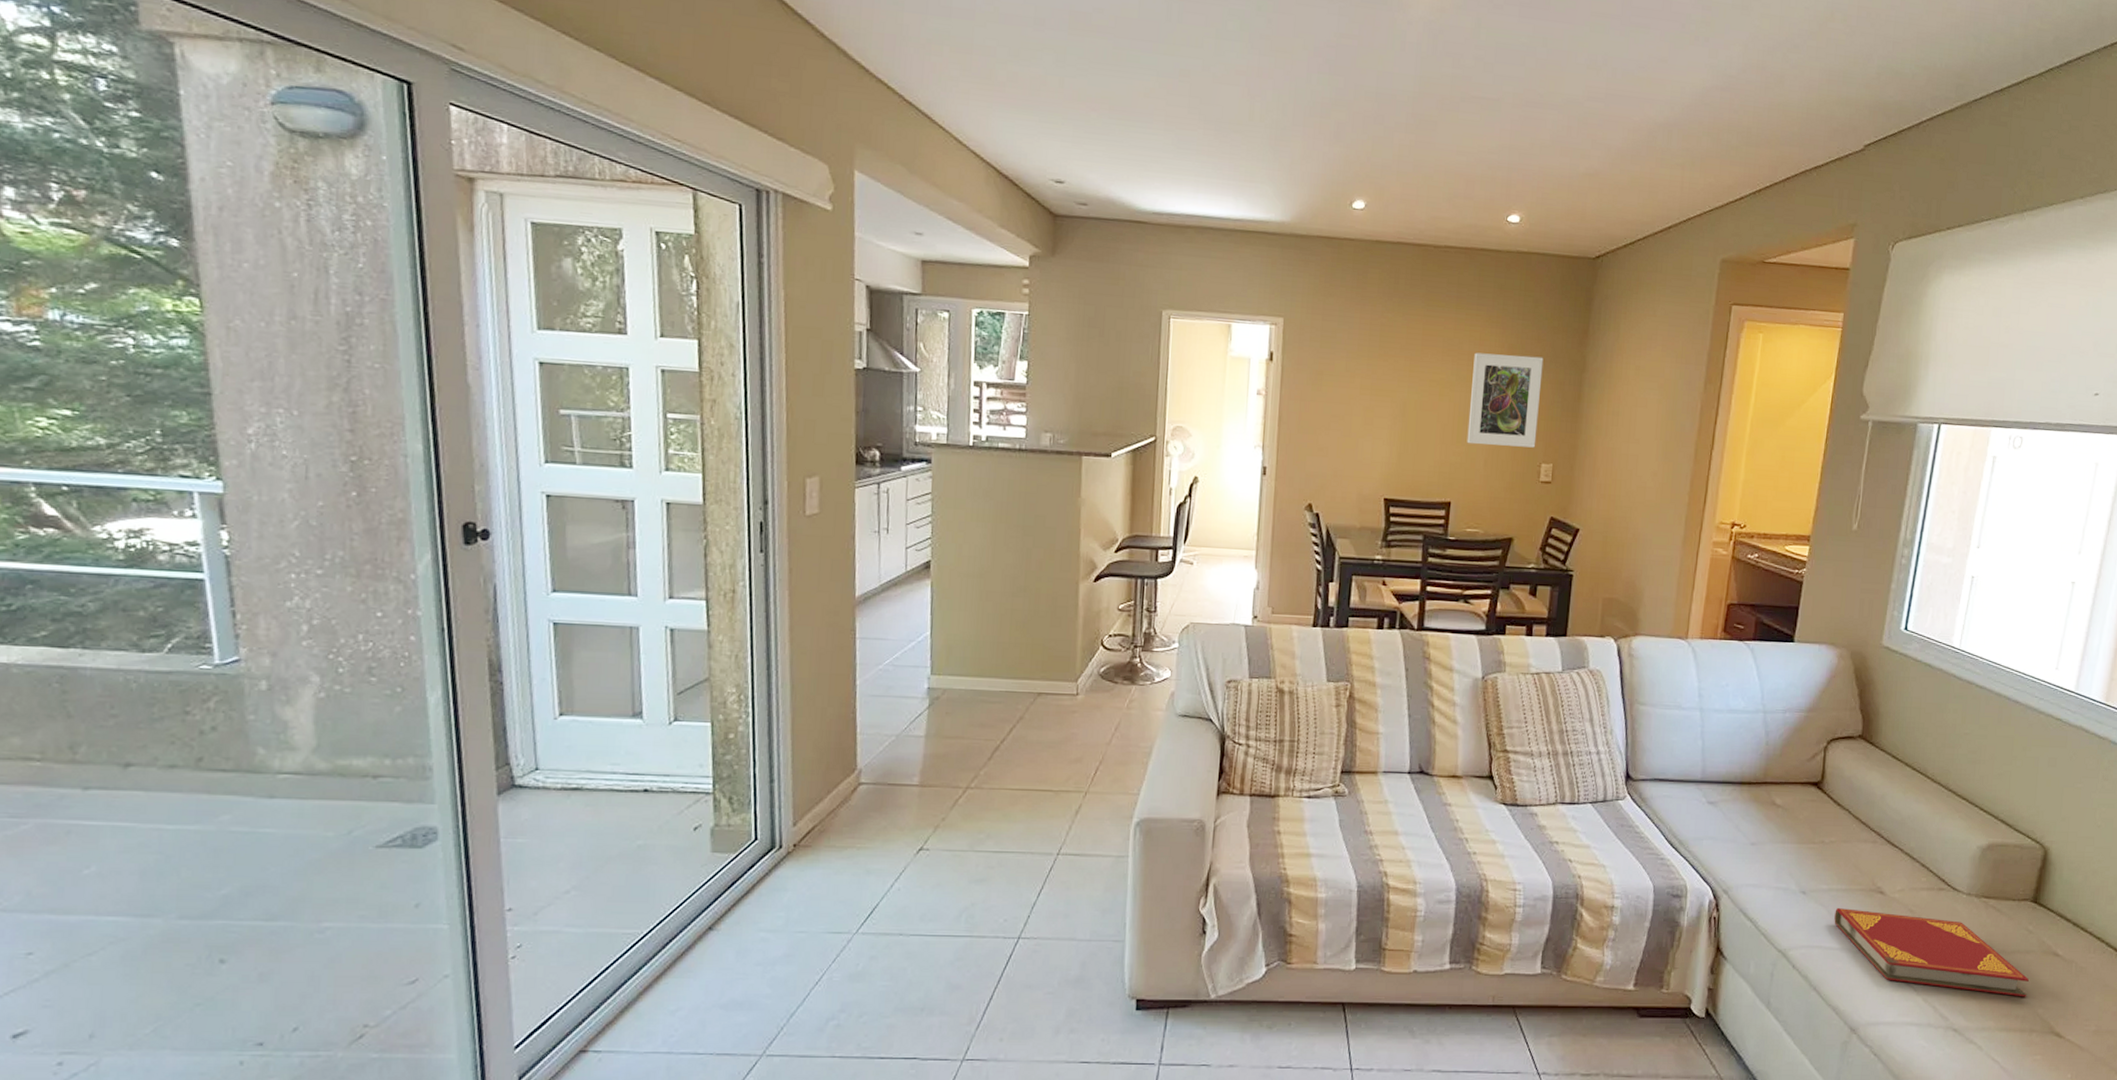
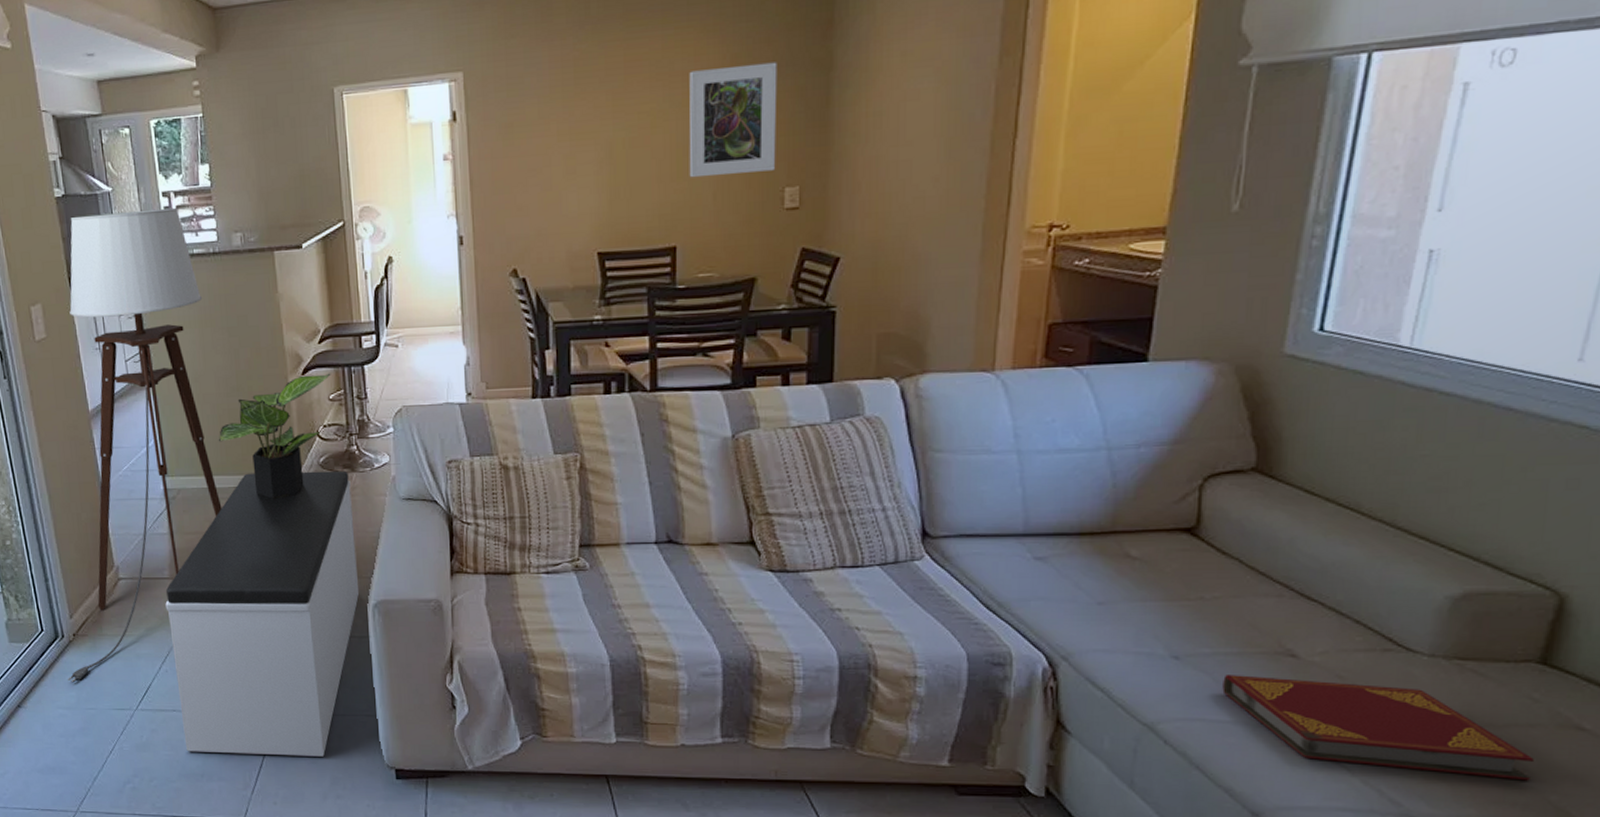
floor lamp: none [777,391,1001,901] -> present [67,207,222,683]
bench: none [907,677,1129,986] -> present [165,470,360,757]
potted plant: none [996,582,1124,707] -> present [218,373,331,499]

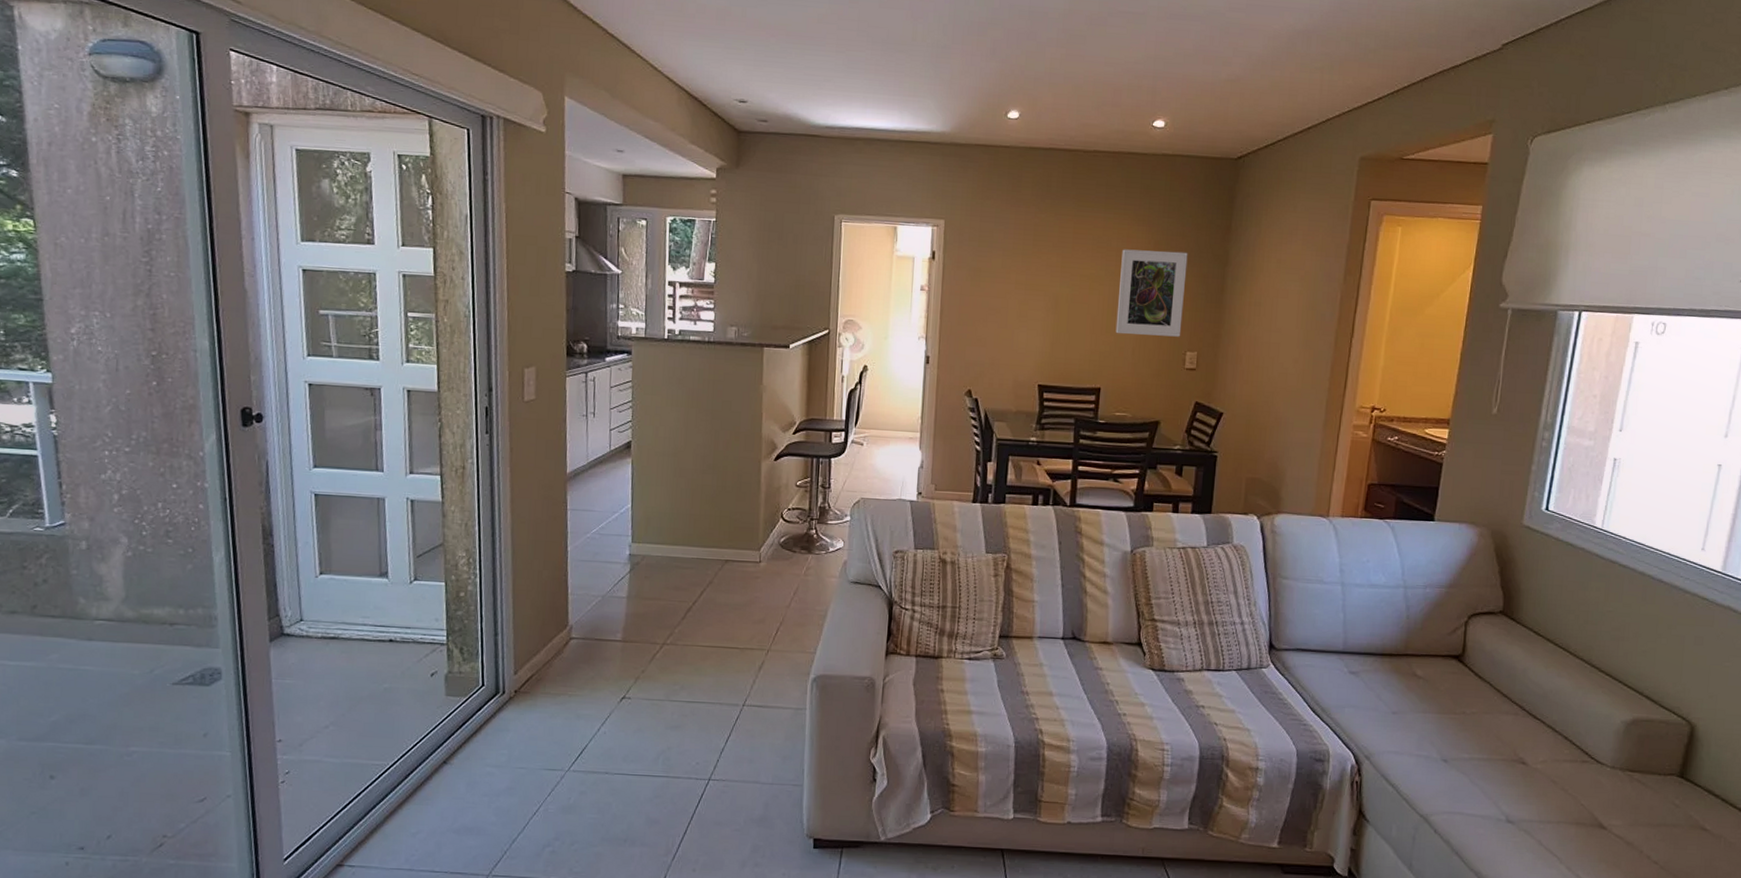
floor lamp: present [67,207,222,683] -> none [501,291,693,741]
bench: present [165,470,360,757] -> none [612,546,806,824]
potted plant: present [218,373,331,499] -> none [688,461,801,573]
hardback book: present [1222,675,1534,781] -> none [1476,777,1676,870]

